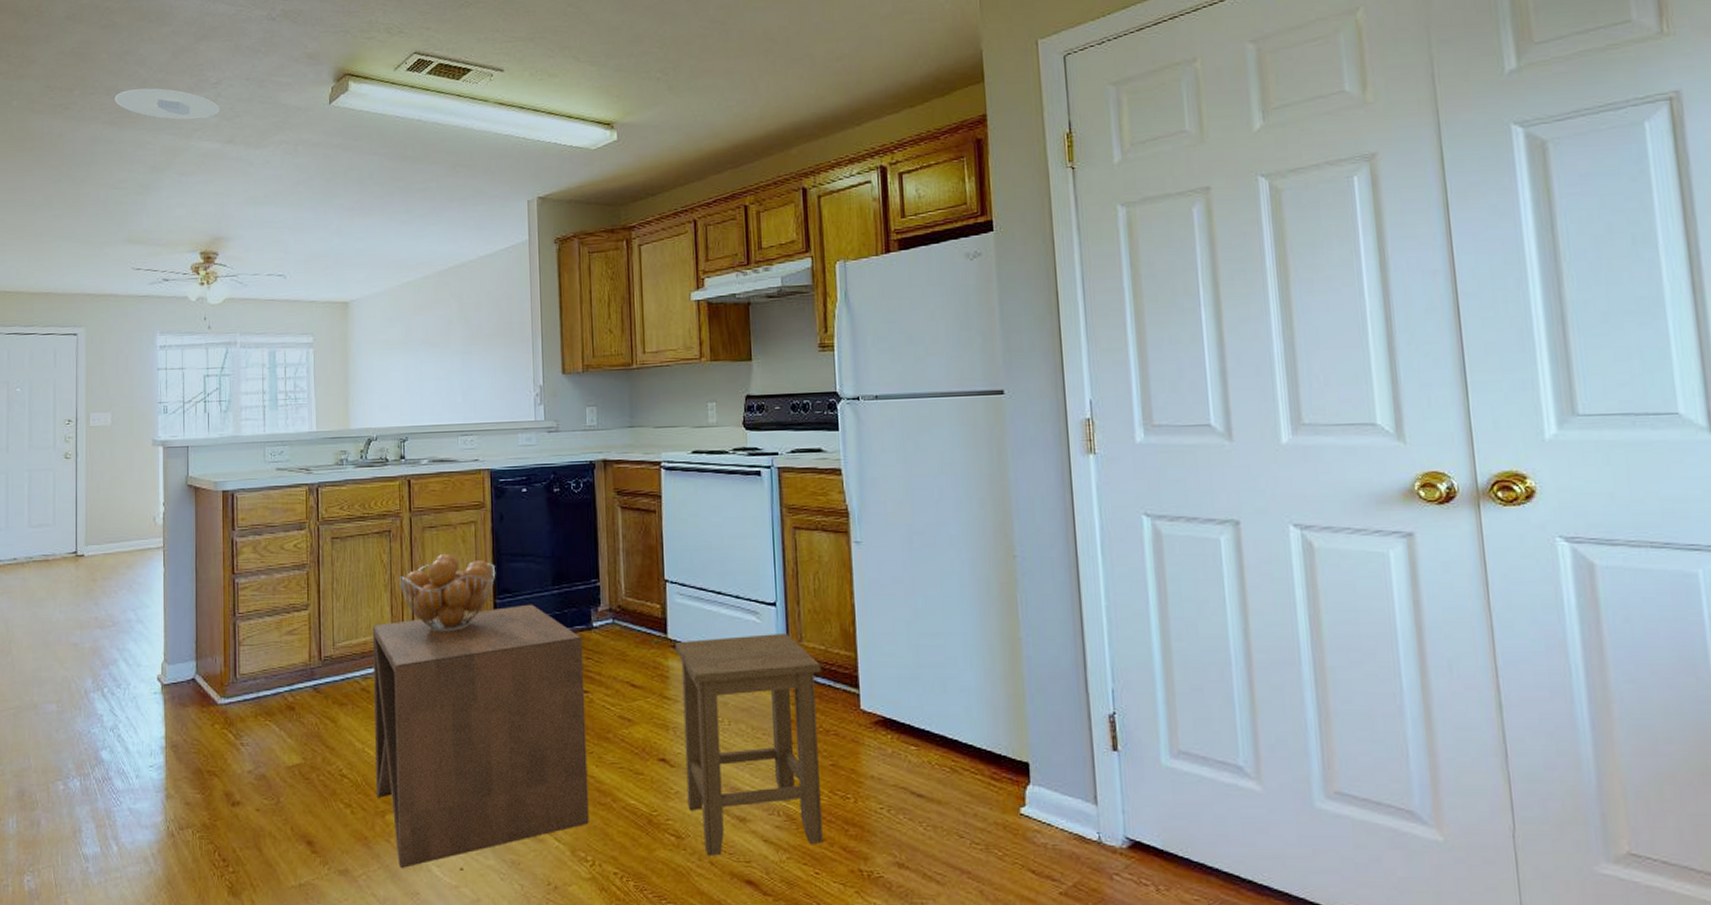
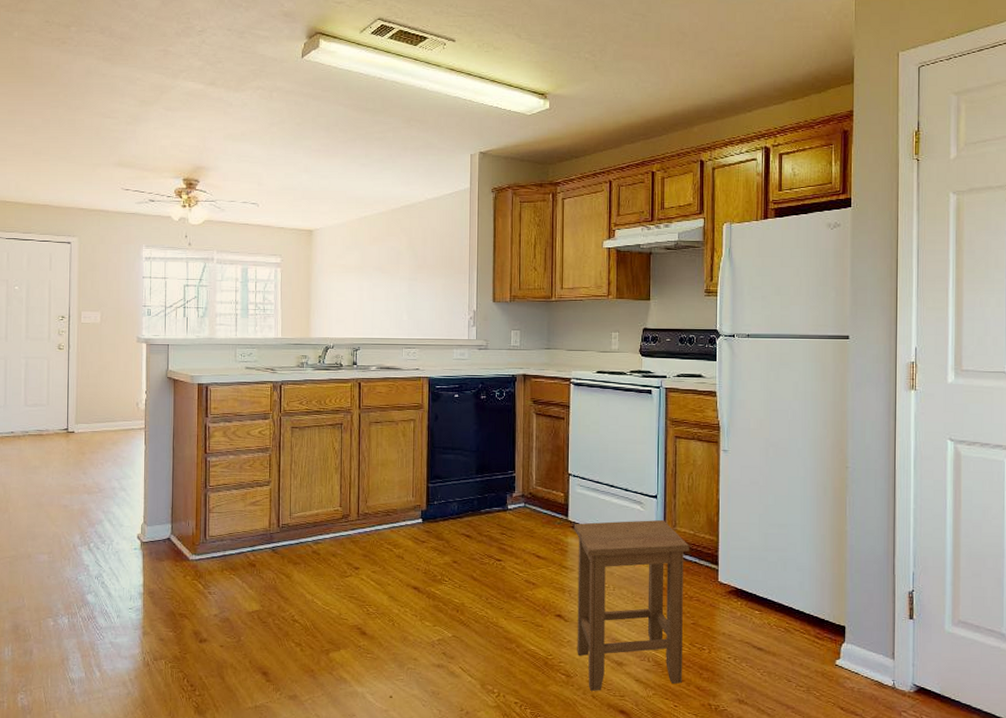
recessed light: present [115,88,220,120] -> none [108,30,204,62]
side table: present [372,604,589,868] -> none [323,488,499,695]
fruit basket: present [400,553,496,632] -> none [348,444,430,509]

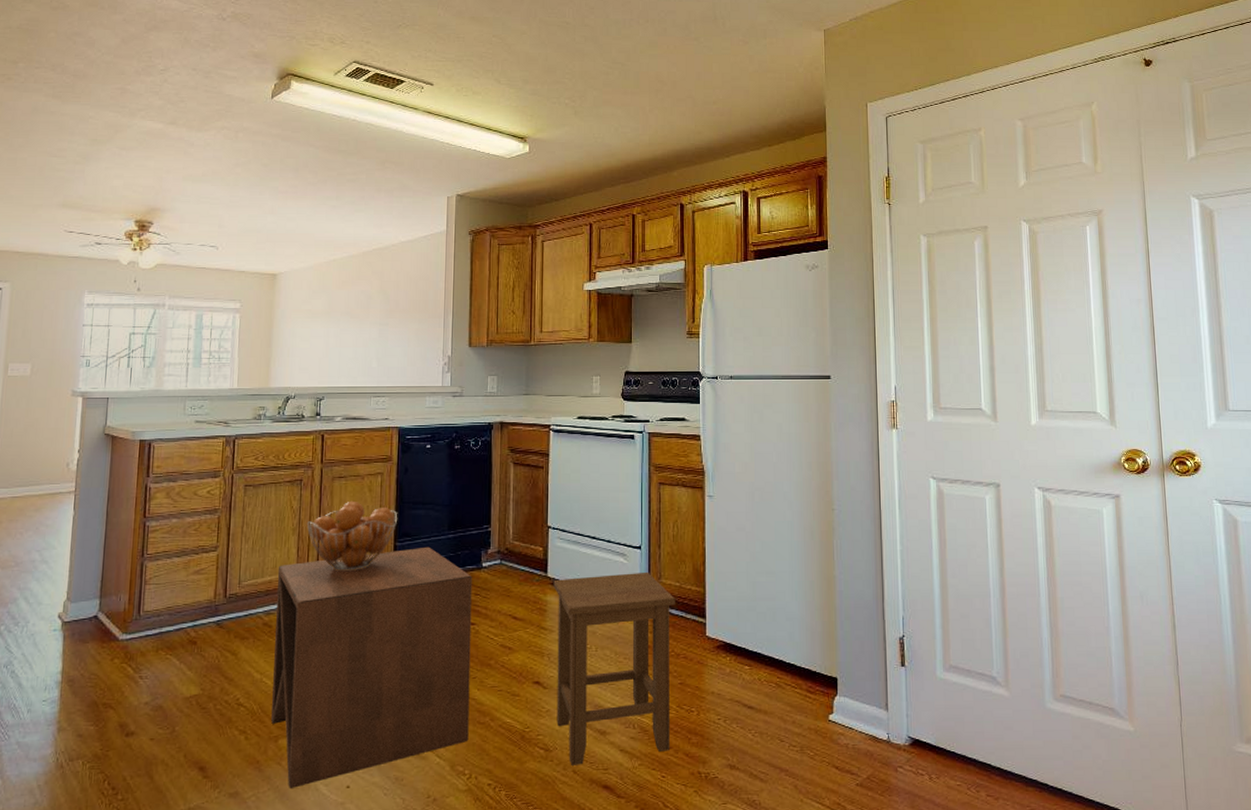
side table: none [323,488,499,695] -> present [271,546,472,788]
fruit basket: none [348,444,430,509] -> present [307,500,398,572]

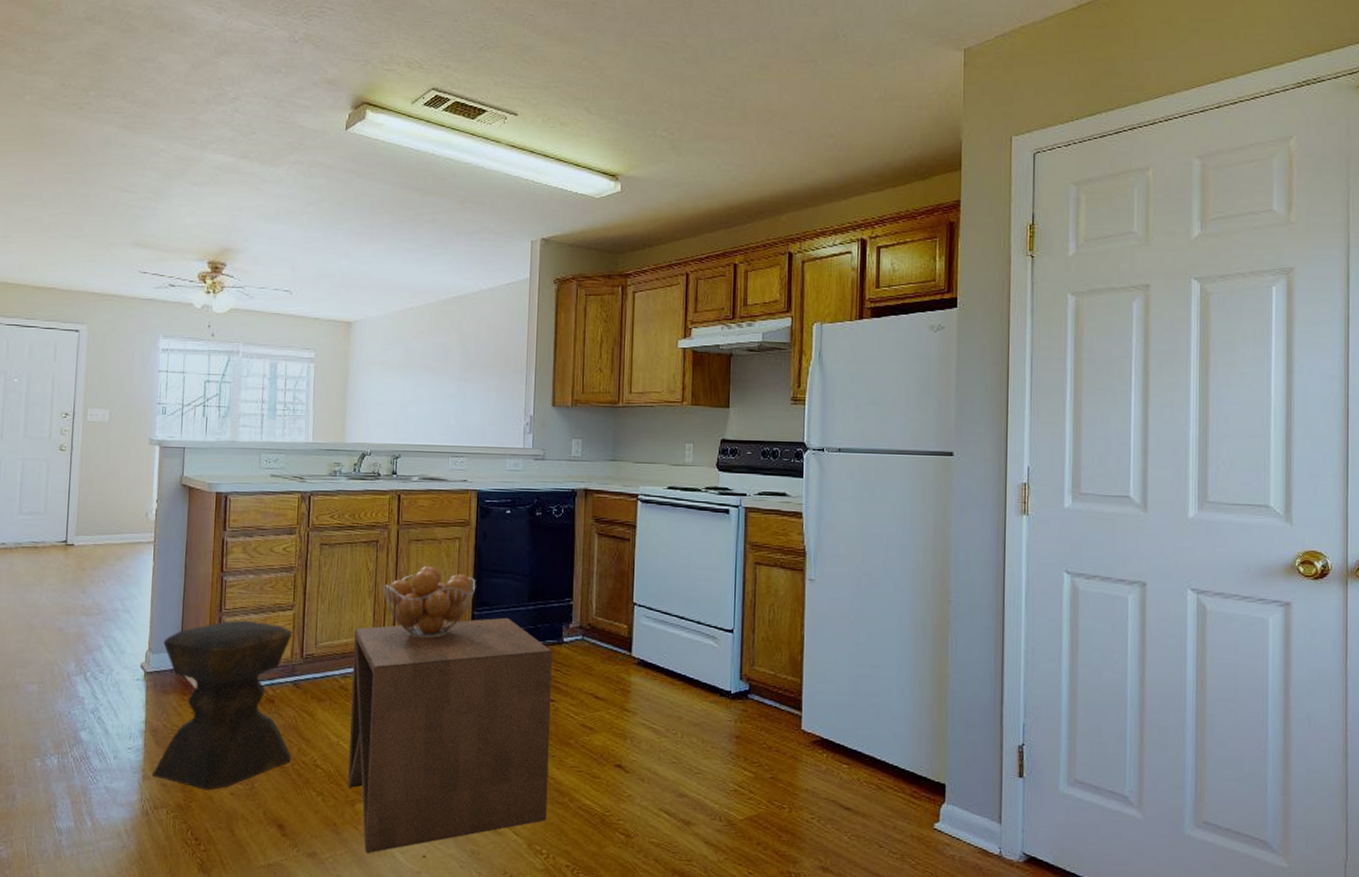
stool: none [68,564,216,738] -> present [153,620,293,790]
stool: present [553,571,675,765] -> none [638,657,769,854]

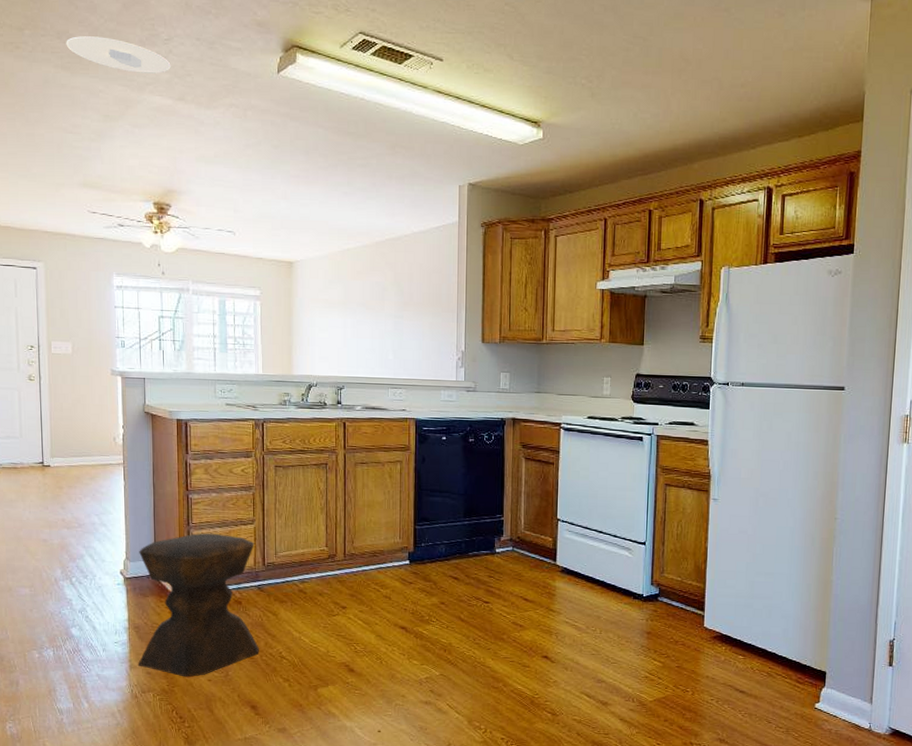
recessed light: none [130,96,236,132] -> present [66,36,171,74]
side table: present [348,617,553,853] -> none [309,531,487,729]
fruit basket: present [383,565,476,639] -> none [334,485,417,549]

